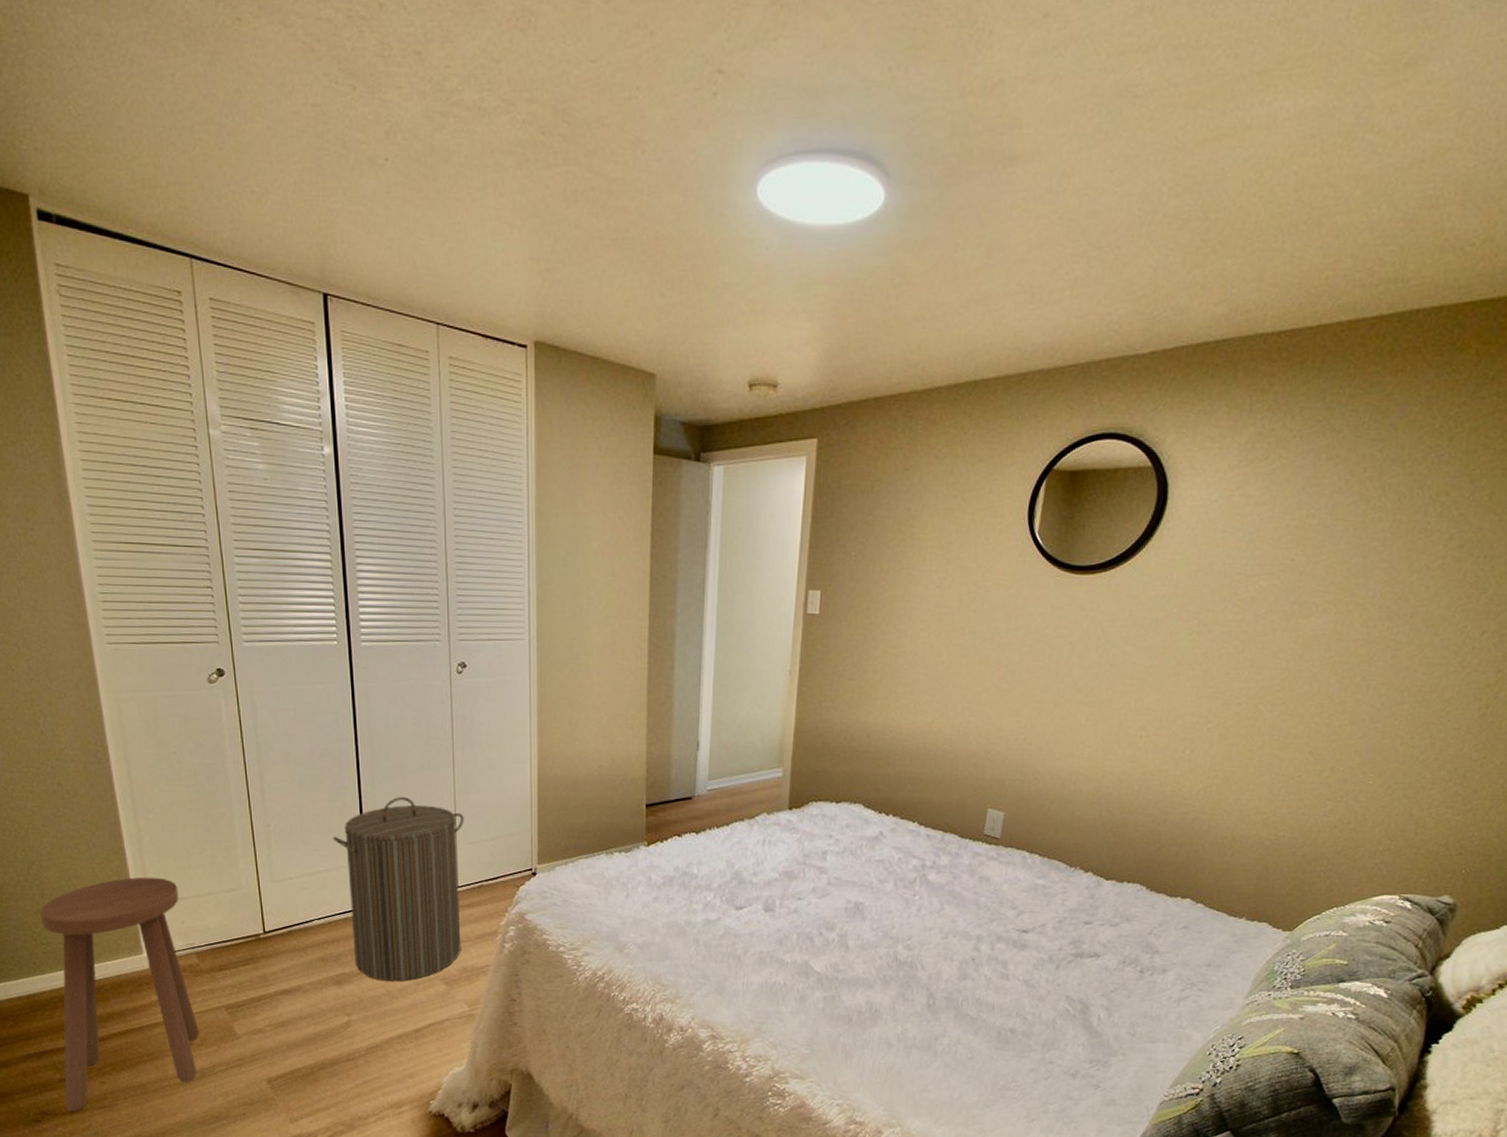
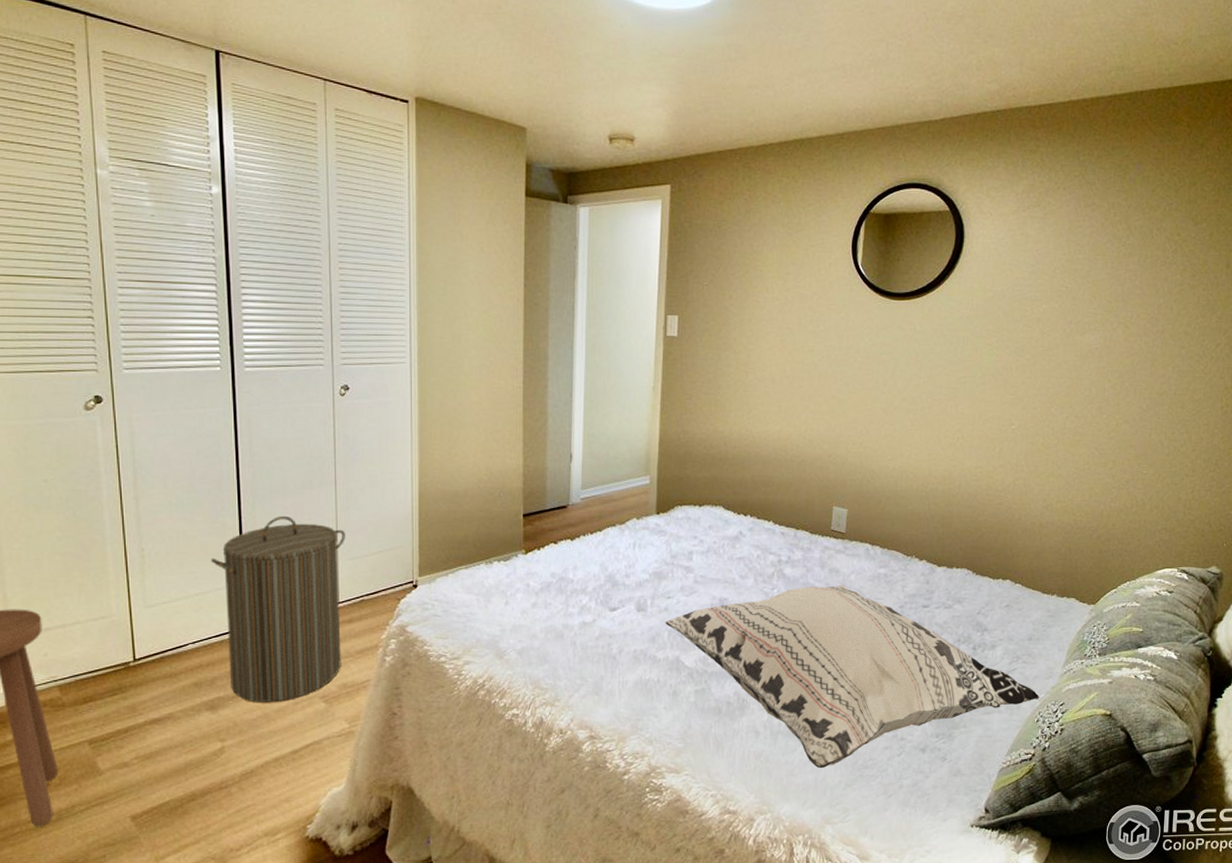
decorative pillow: none [793,894,1215,1087] -> present [664,584,1040,769]

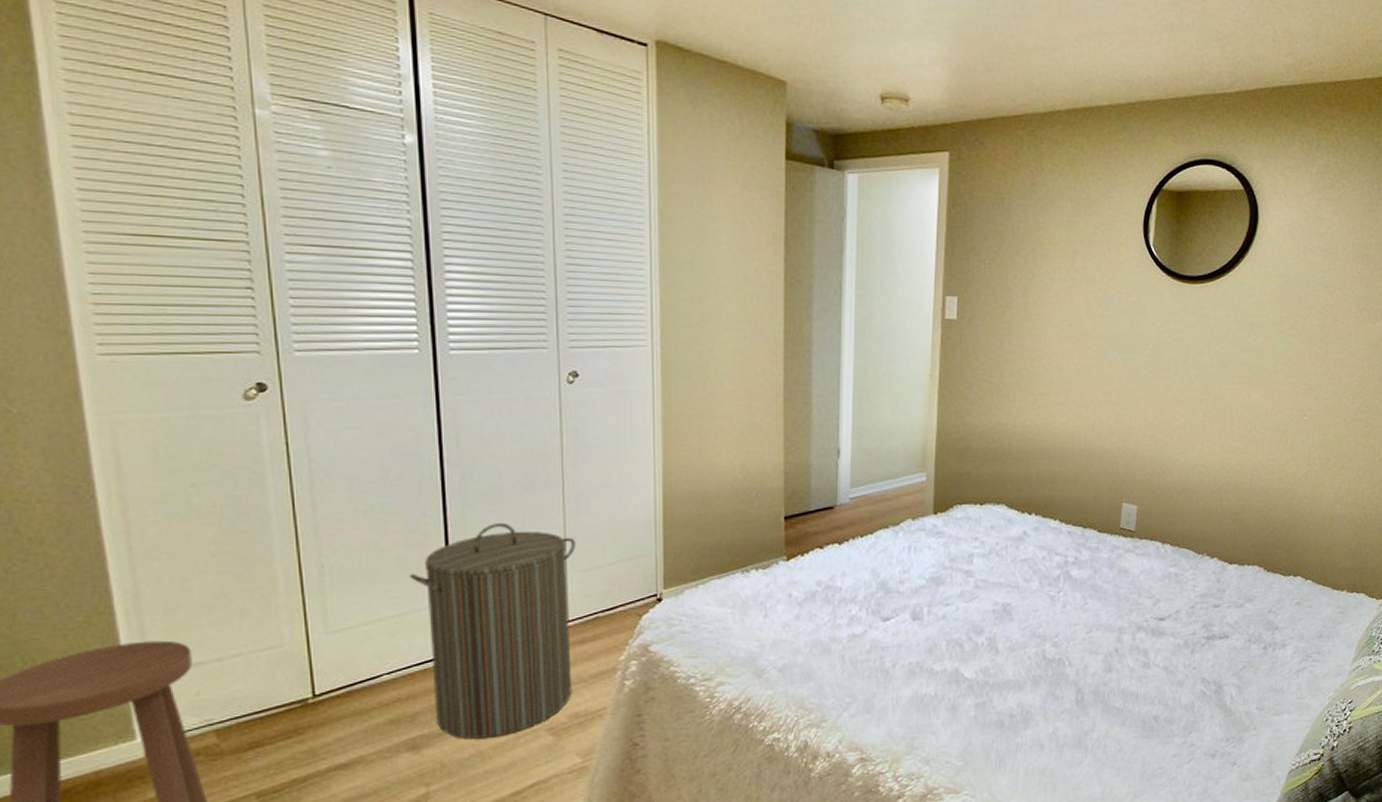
decorative pillow: present [664,584,1040,769] -> none [942,585,1329,781]

